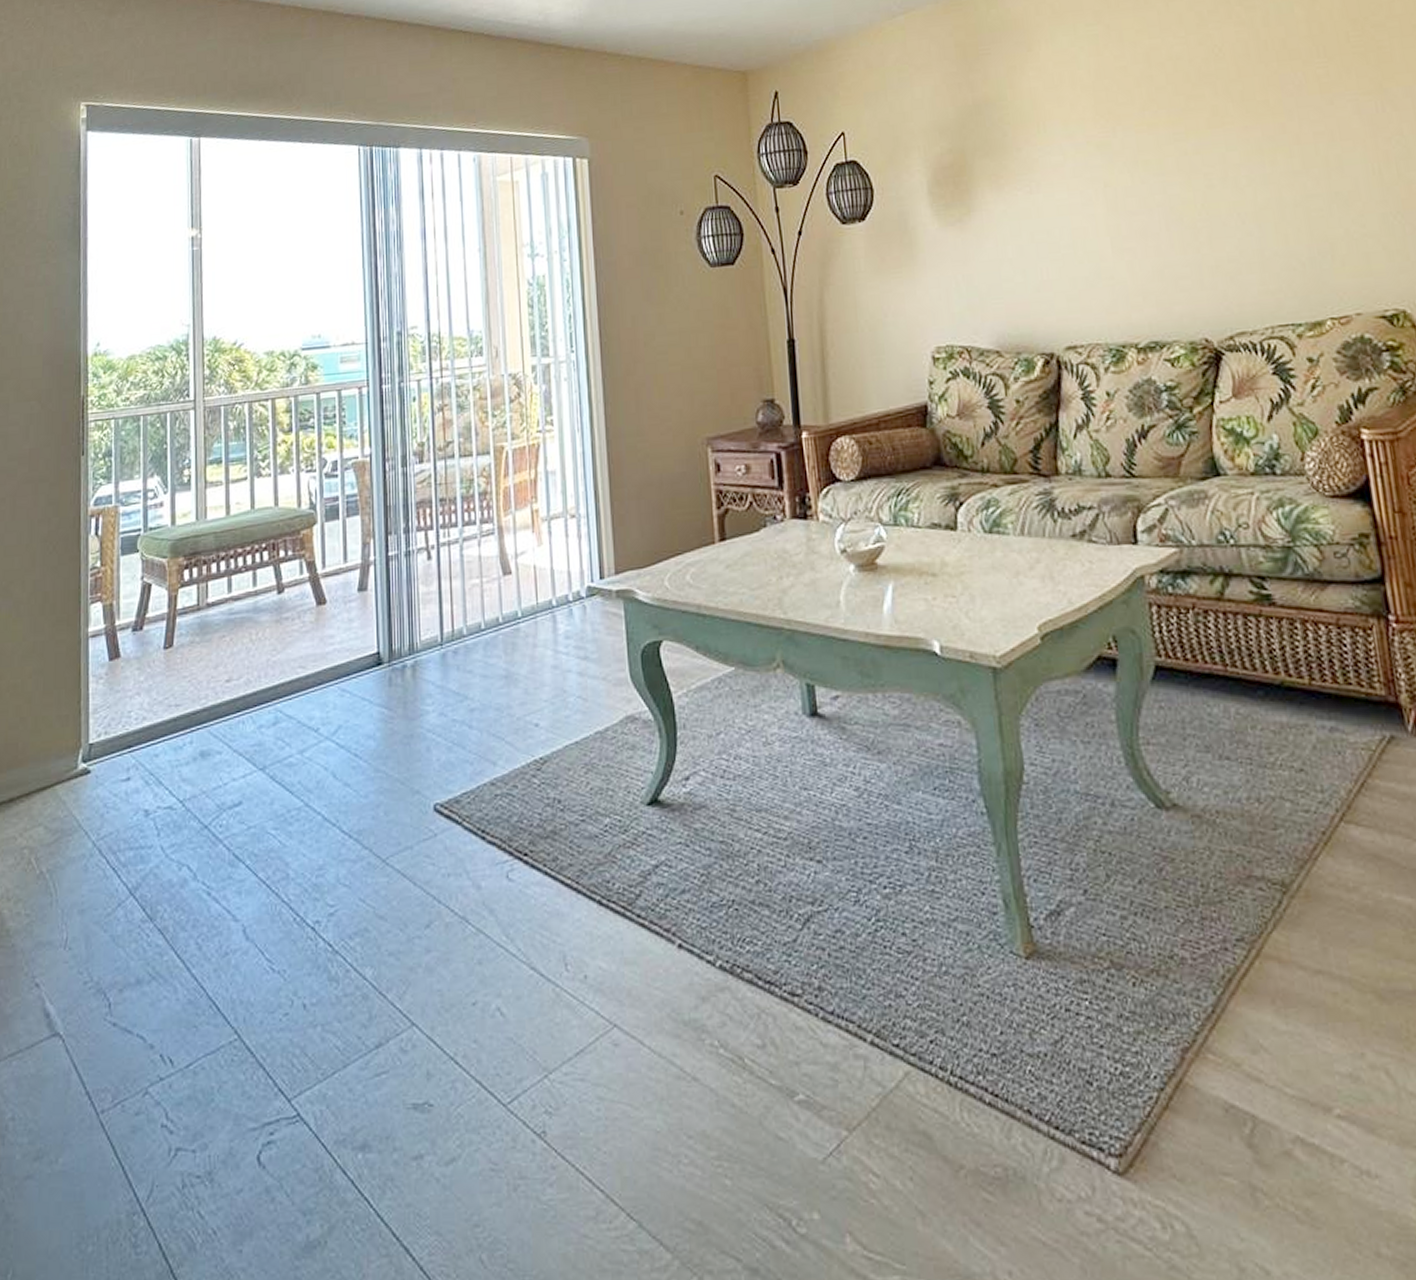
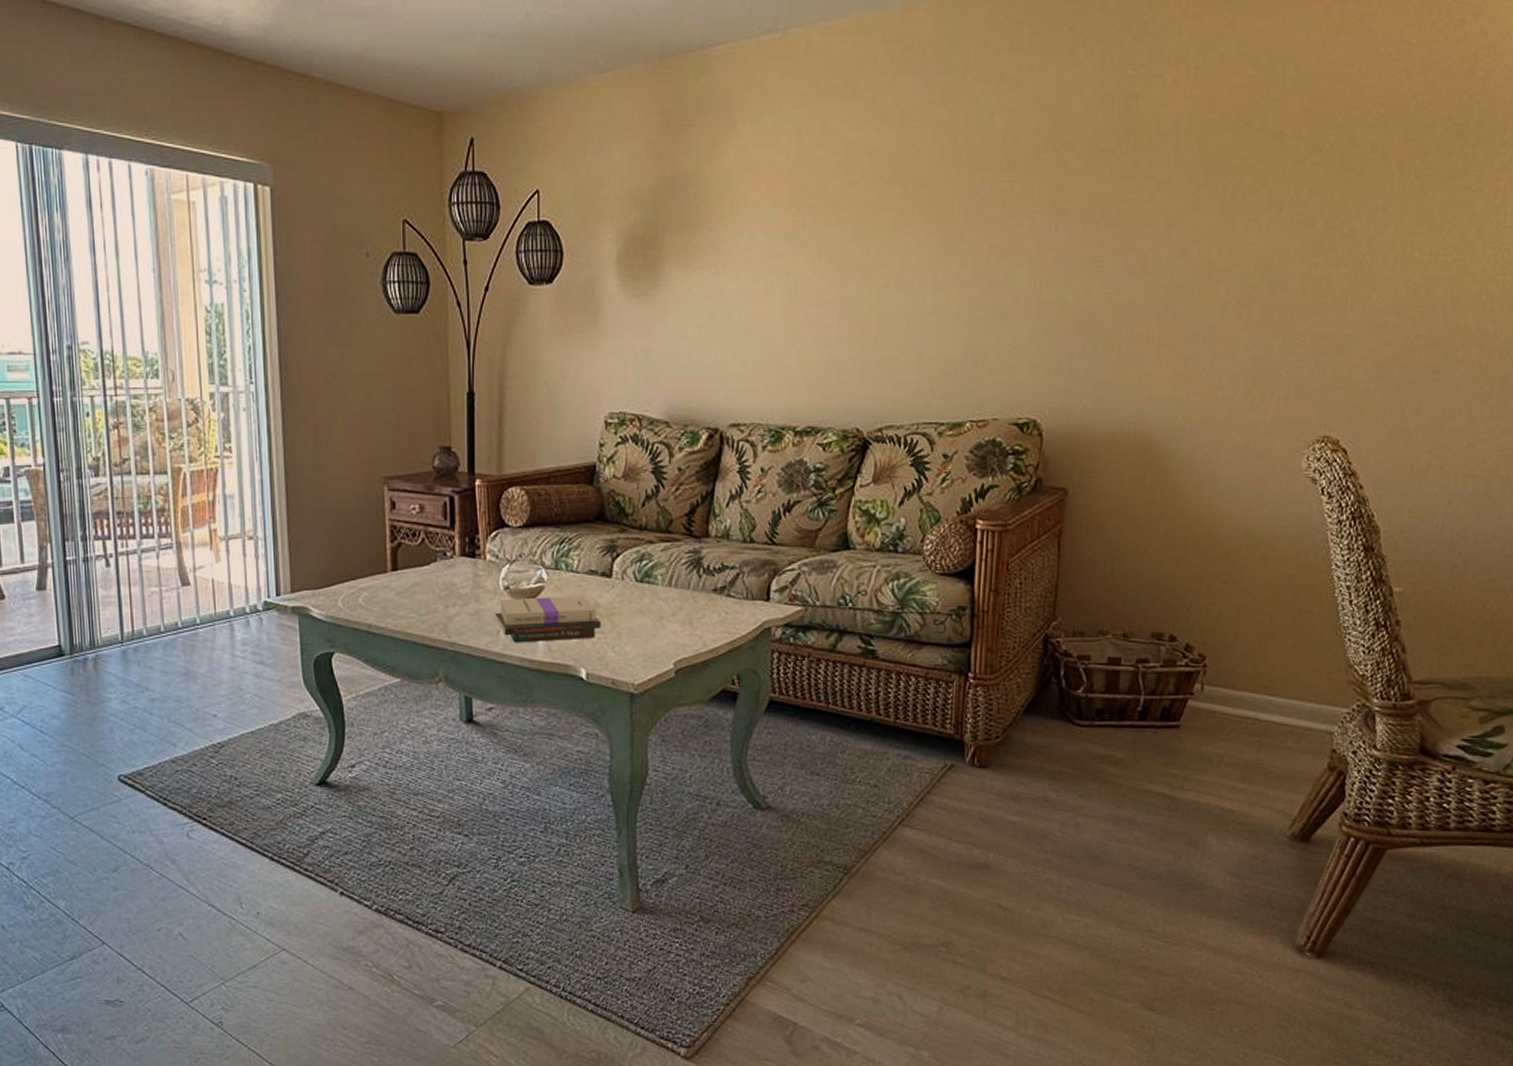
books: none [832,554,951,615] -> present [494,596,601,643]

